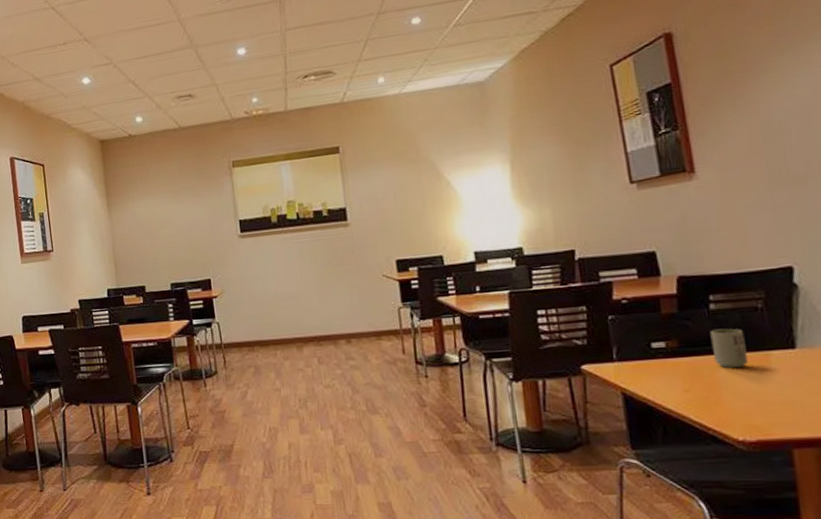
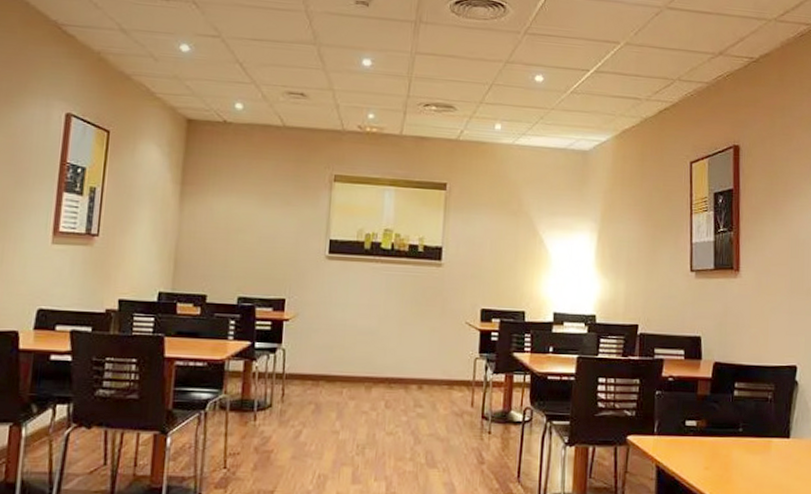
cup: present [710,328,748,368] -> none [730,414,756,450]

